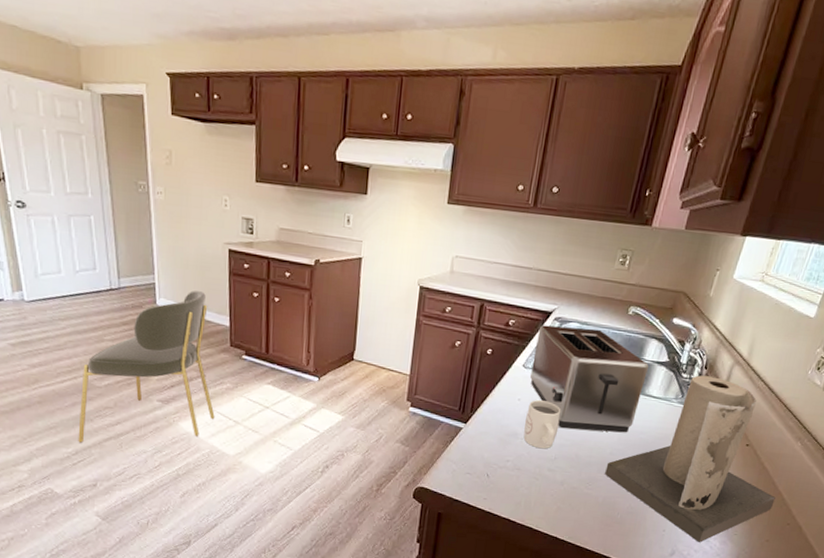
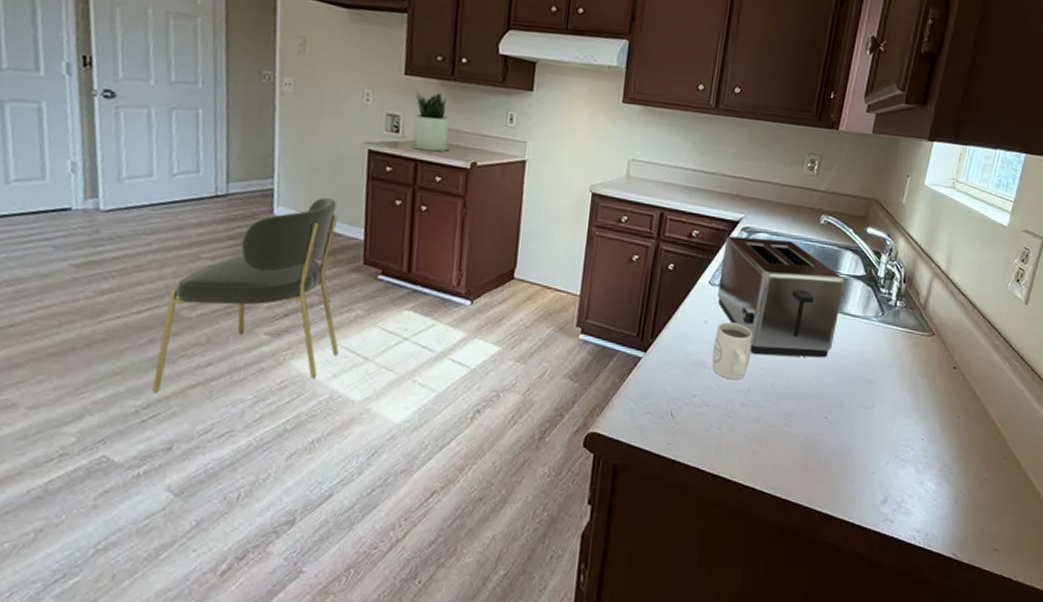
planter: none [263,198,297,251] -> present [410,92,451,152]
paper towel roll: present [605,375,776,542] -> none [805,290,989,485]

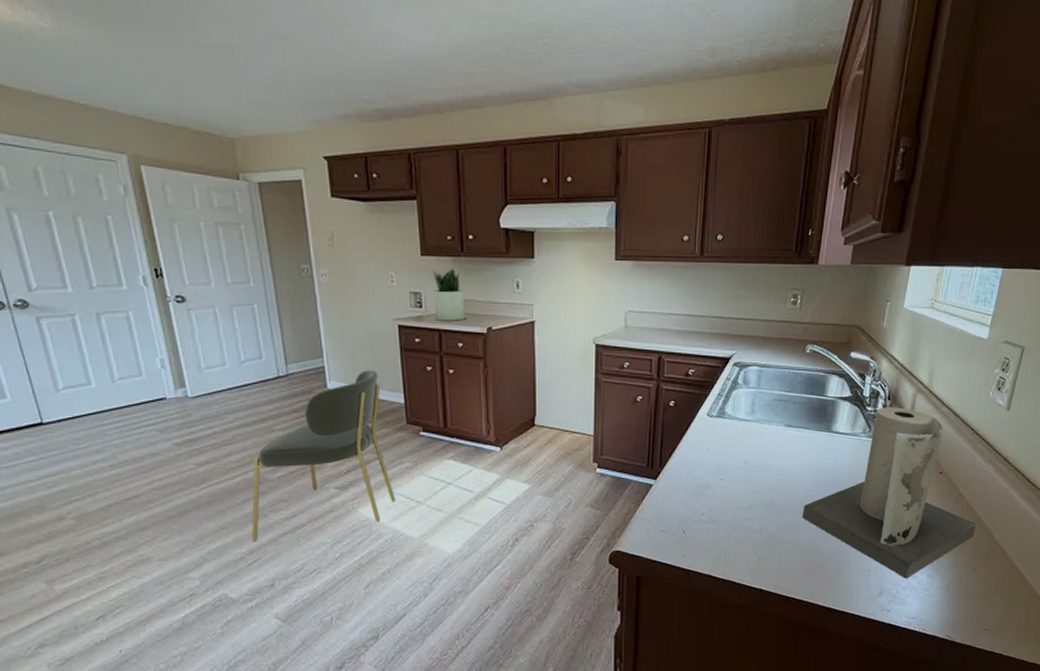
mug: present [712,322,753,380] -> none [716,448,751,498]
toaster: present [718,236,845,358] -> none [716,370,832,475]
paper towel roll: none [805,290,989,485] -> present [802,407,976,579]

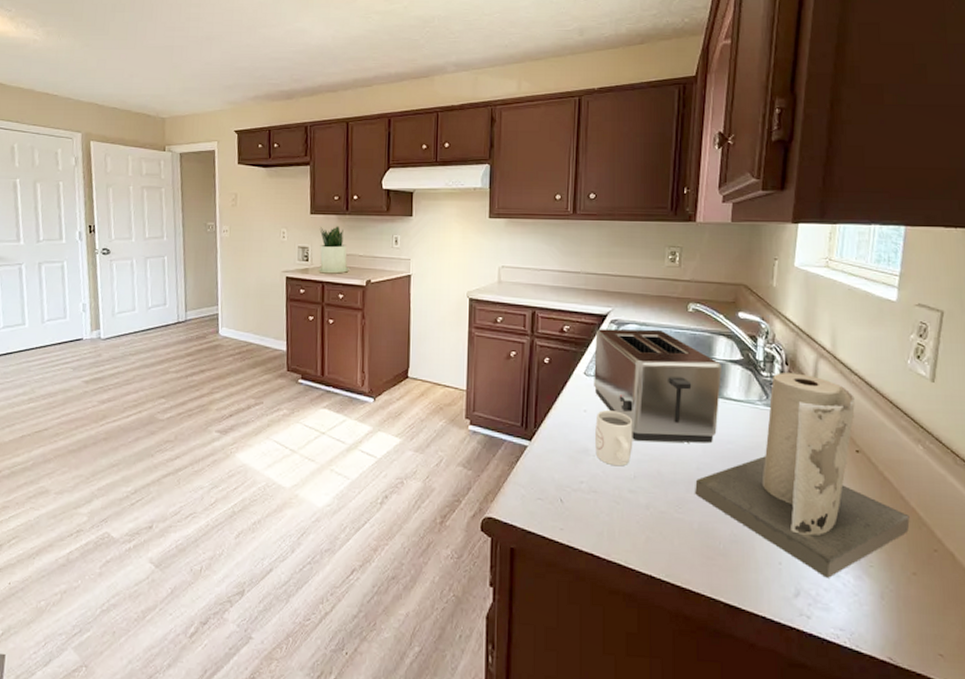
dining chair: present [251,370,396,542] -> none [138,318,272,482]
toaster: none [716,370,832,475] -> present [594,329,721,444]
mug: none [716,448,751,498] -> present [595,410,633,467]

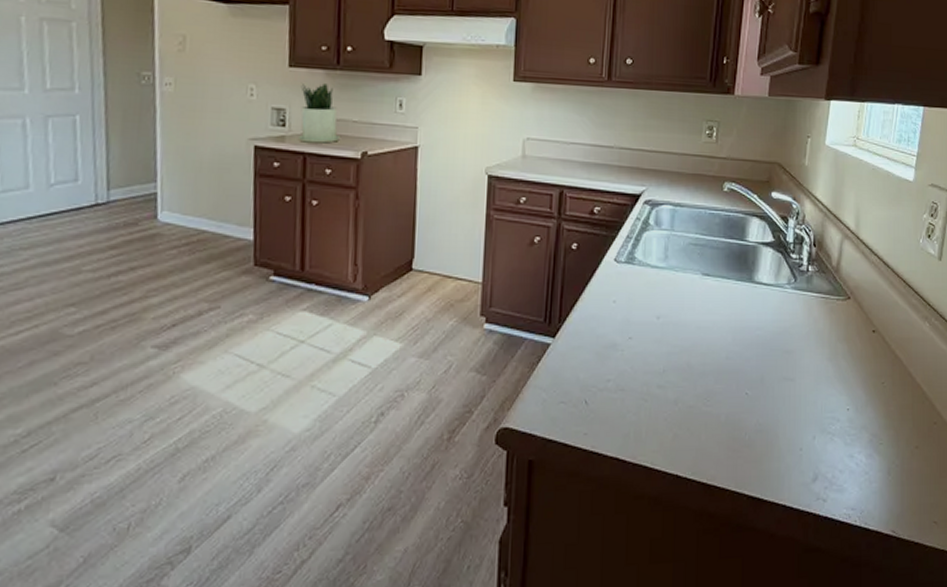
toaster: present [594,329,721,444] -> none [625,210,753,333]
mug: present [595,410,633,467] -> none [624,300,664,361]
paper towel roll: present [695,373,910,578] -> none [724,254,915,459]

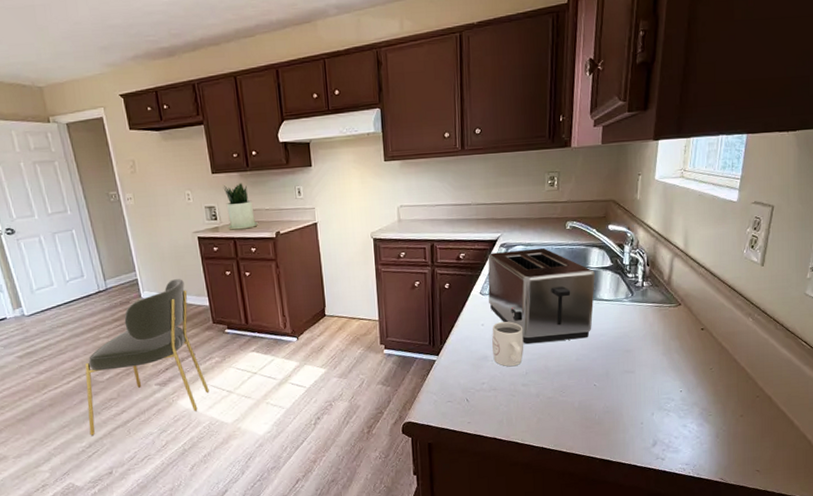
dining chair: none [32,199,232,420] -> present [85,279,210,437]
mug: none [624,300,664,361] -> present [492,321,524,367]
toaster: none [625,210,753,333] -> present [488,247,595,345]

